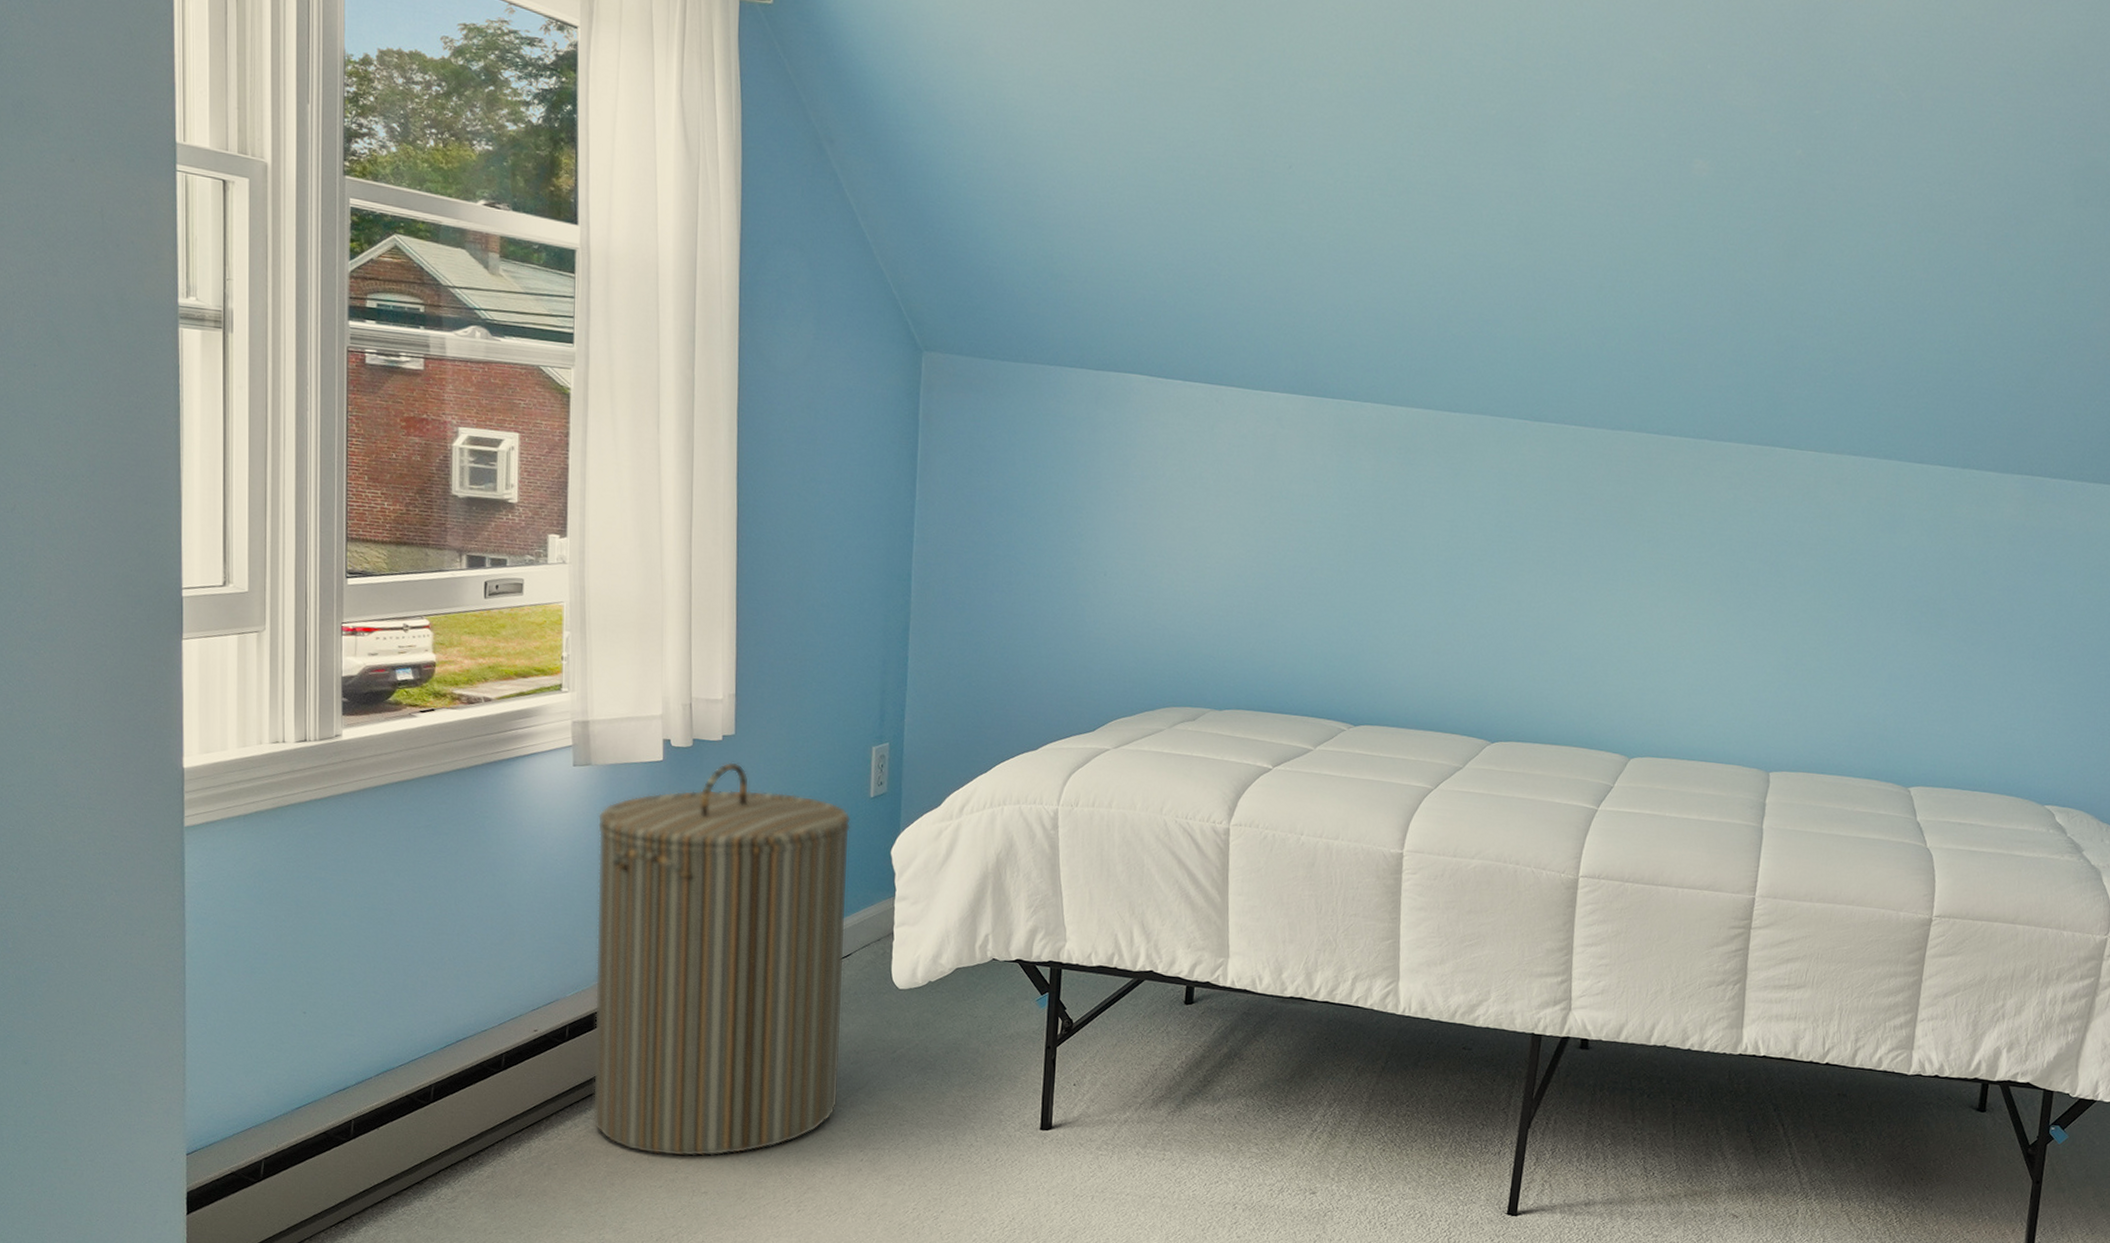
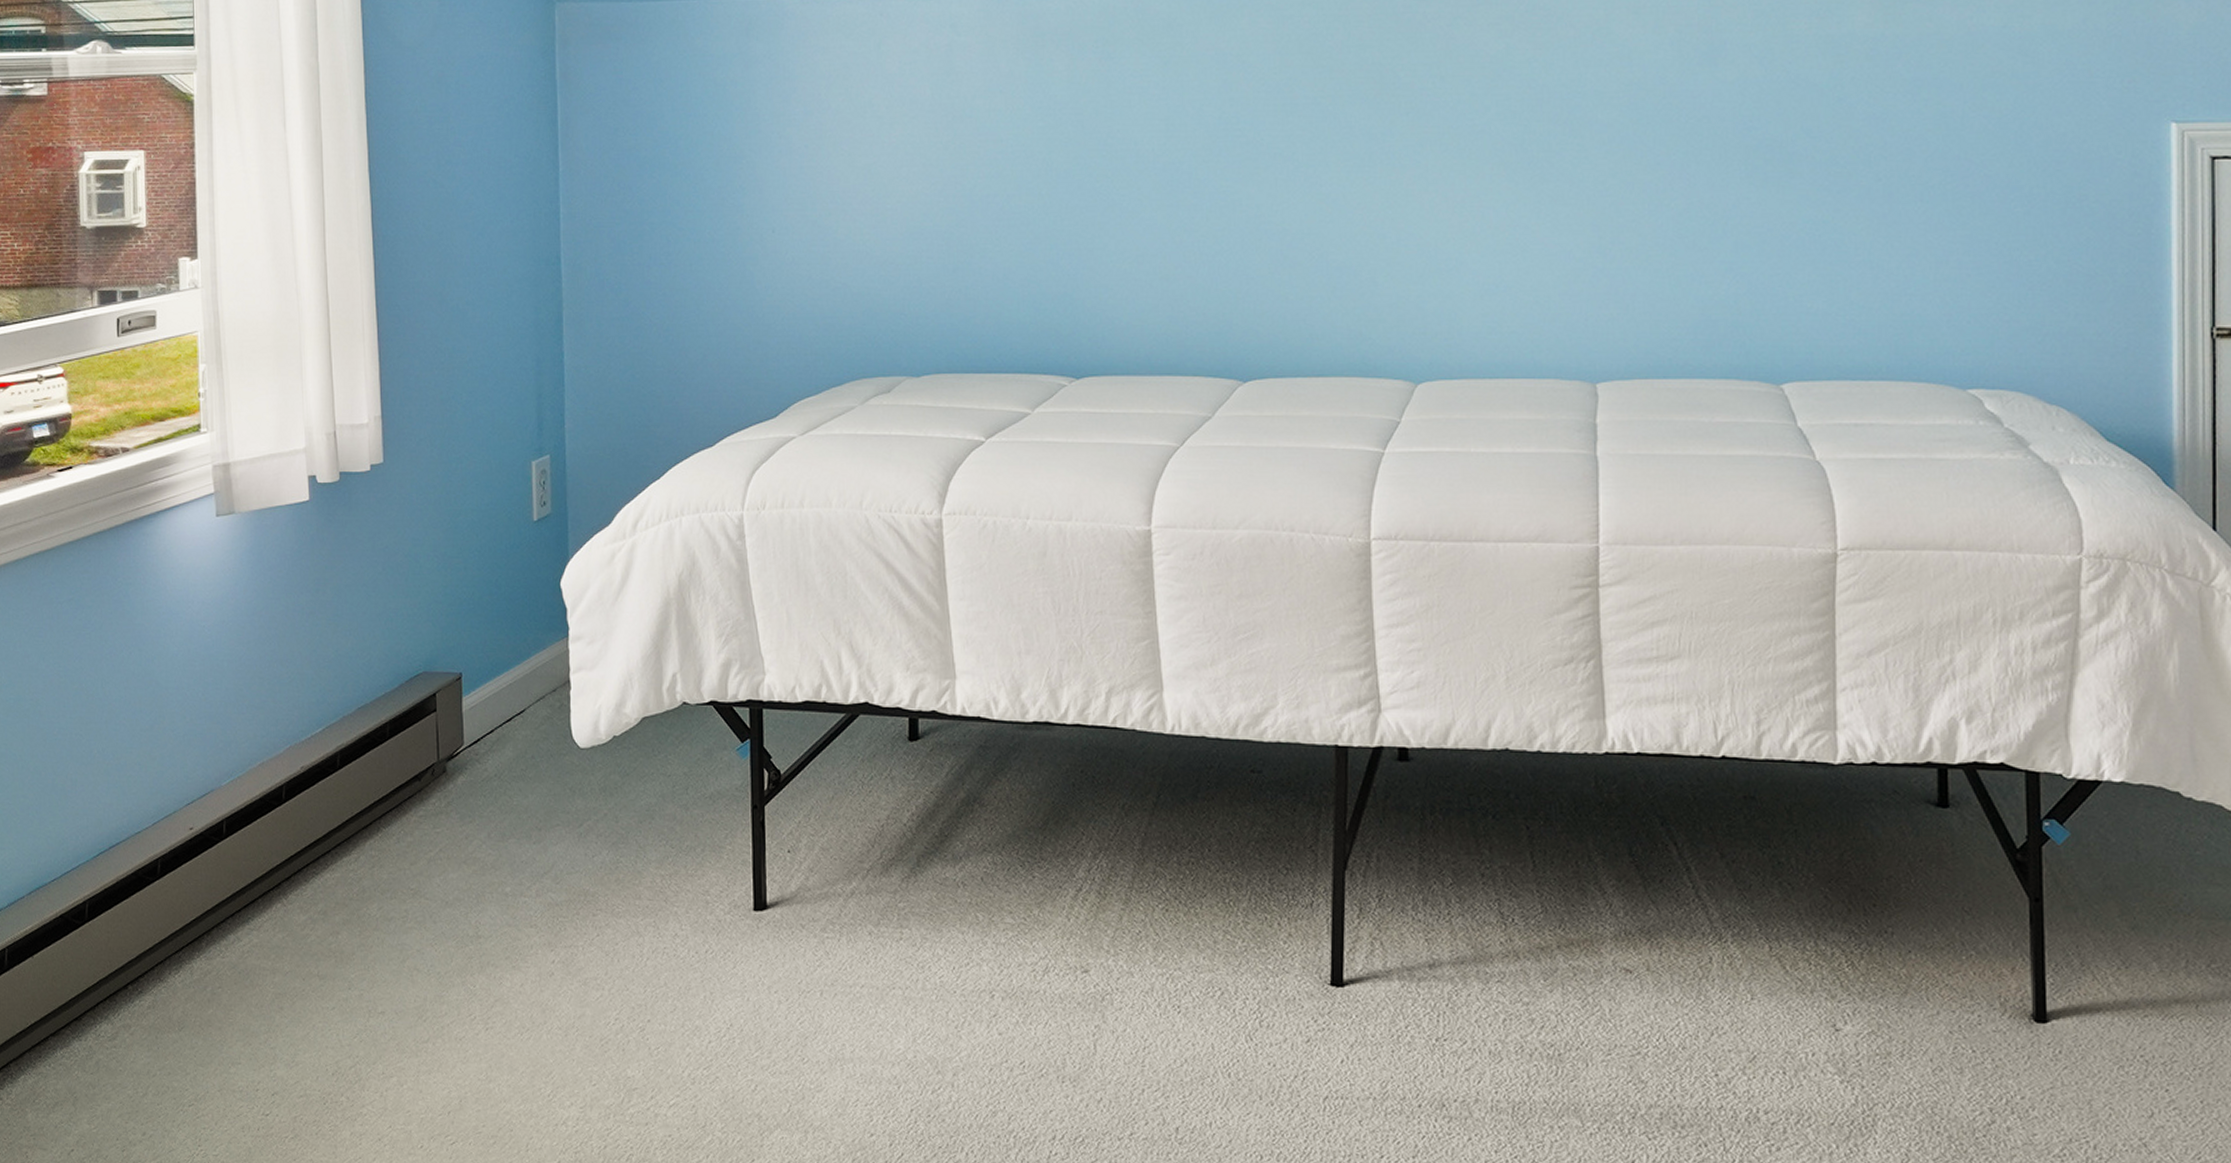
laundry hamper: present [593,762,851,1157] -> none [244,495,522,970]

